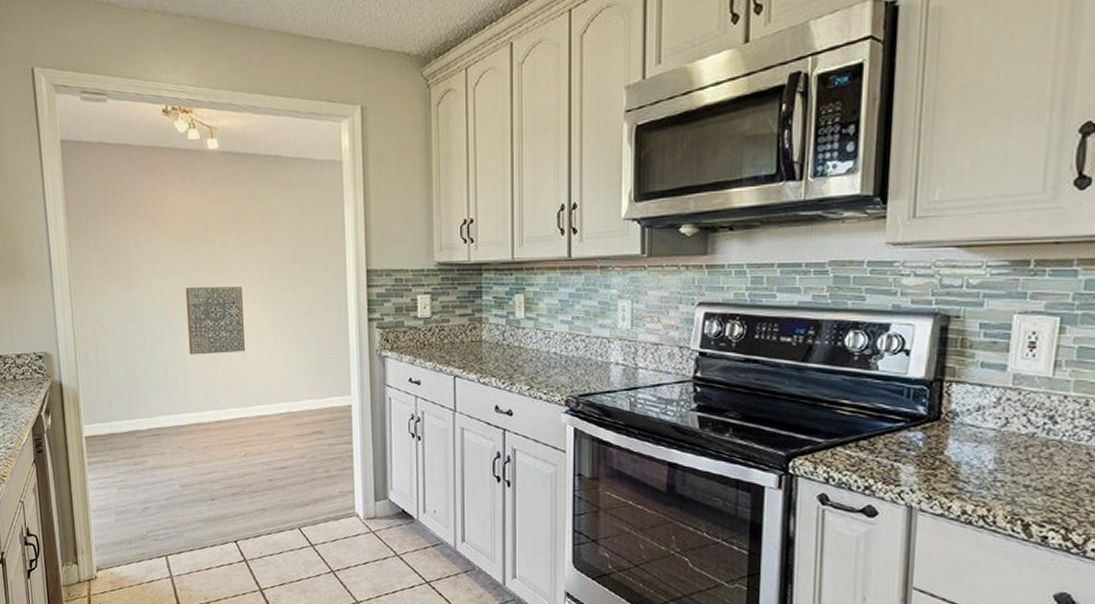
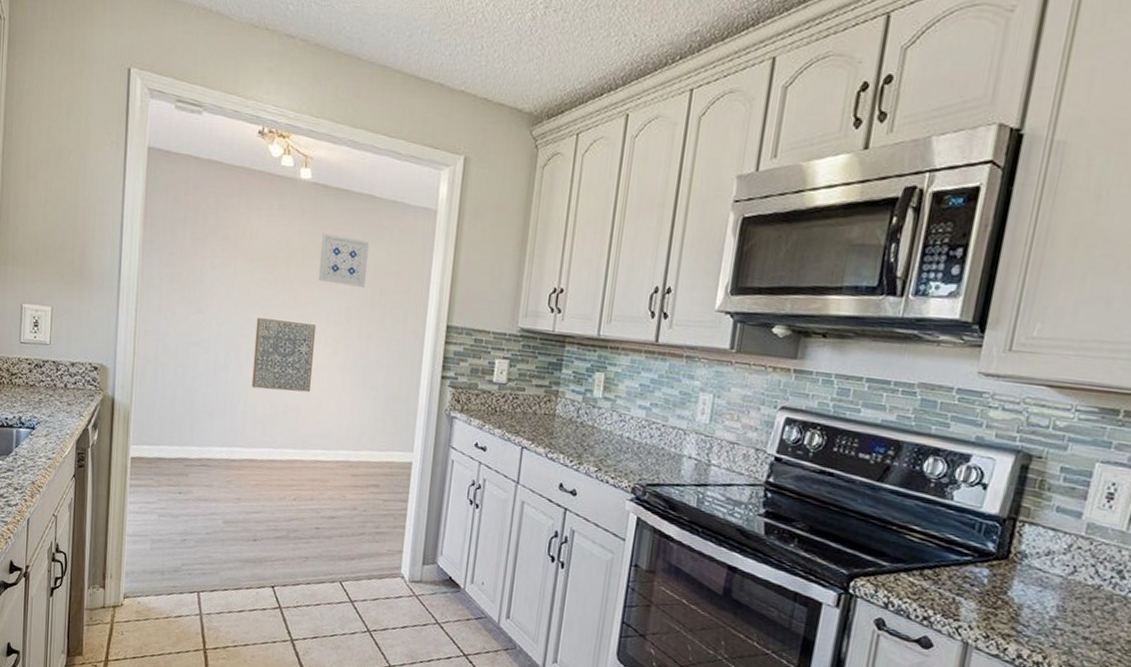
wall art: none [237,198,284,245] -> present [318,233,370,287]

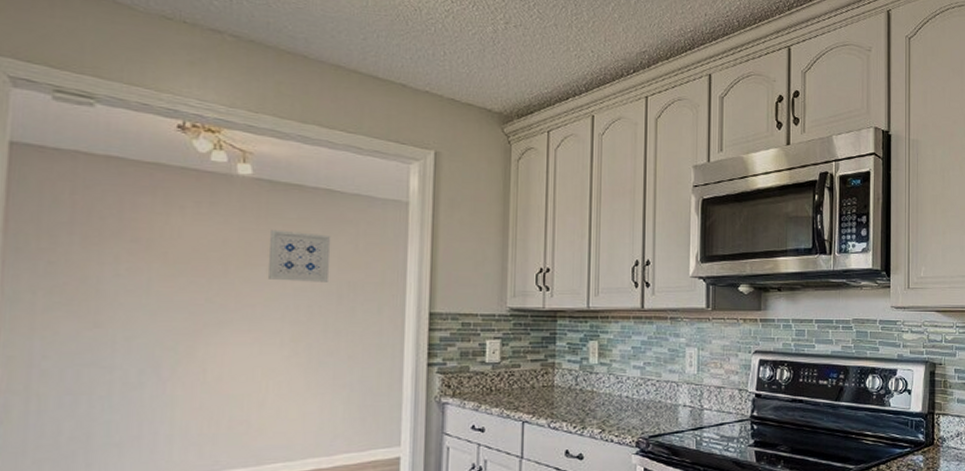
wall art: present [251,318,317,393] -> none [180,326,268,406]

